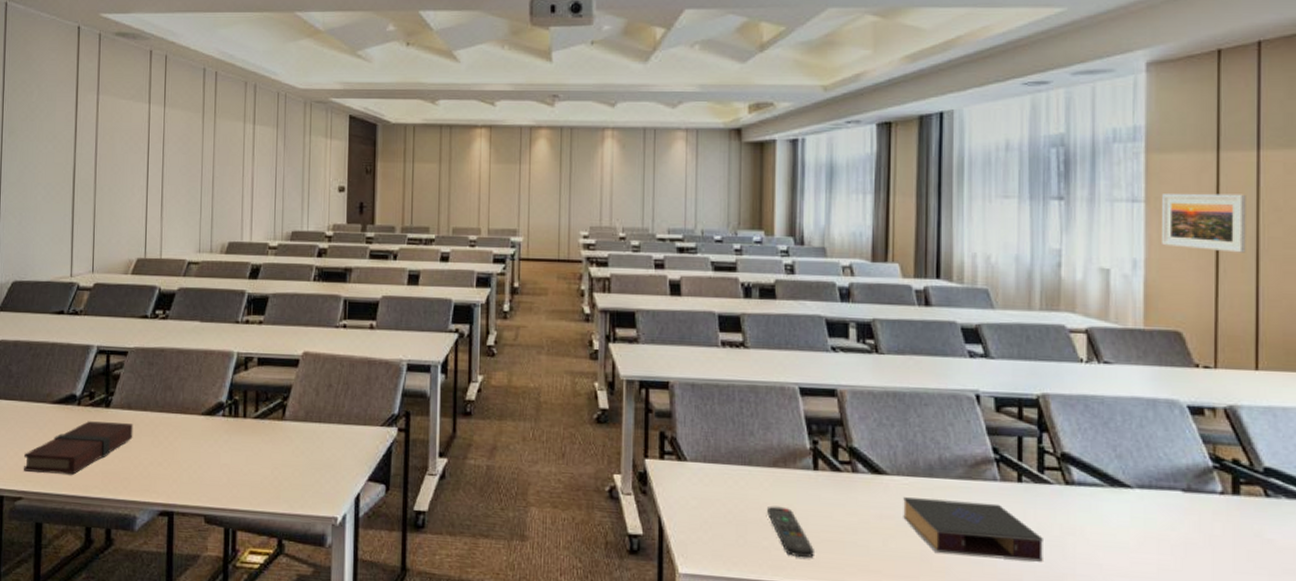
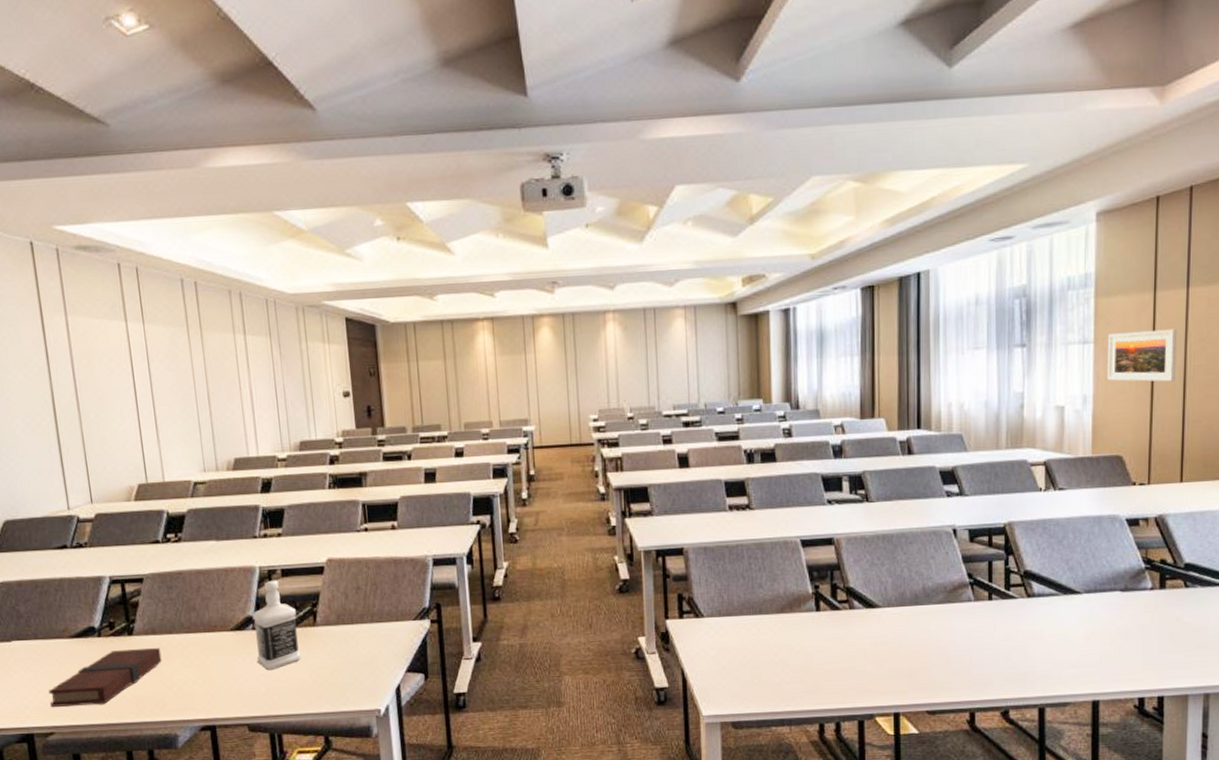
bottle: none [222,367,267,462] -> present [252,579,301,671]
remote control: present [767,506,814,558] -> none [777,646,819,688]
book: present [903,497,1043,562] -> none [894,621,1010,669]

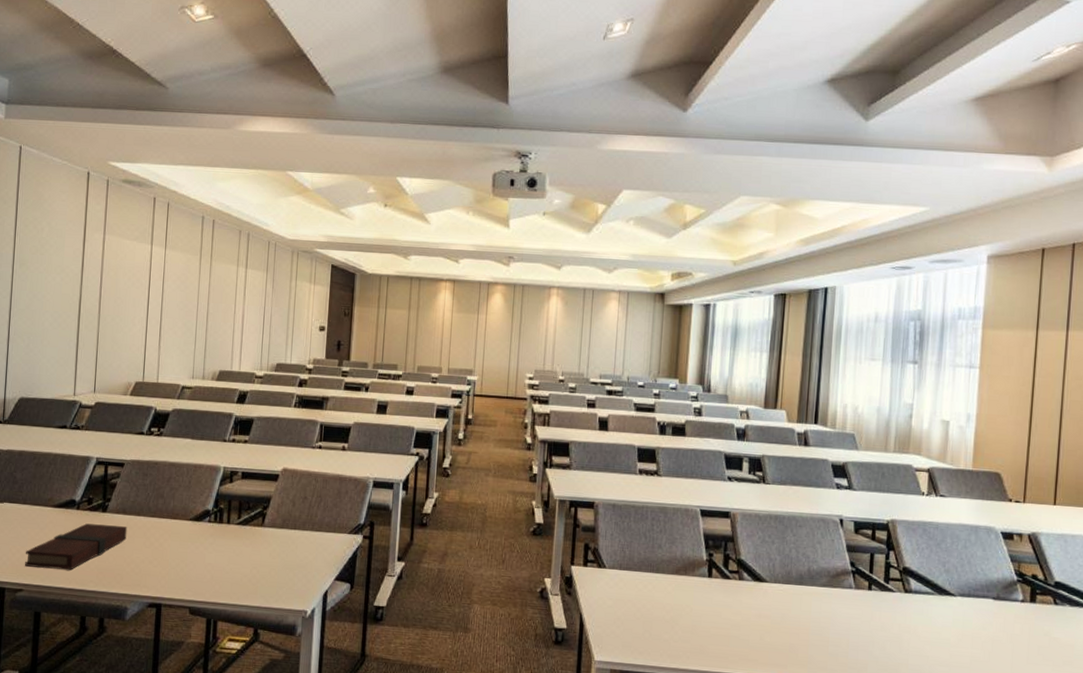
bottle: present [252,579,301,671] -> none [207,480,249,561]
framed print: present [1108,329,1177,382] -> none [990,362,1056,412]

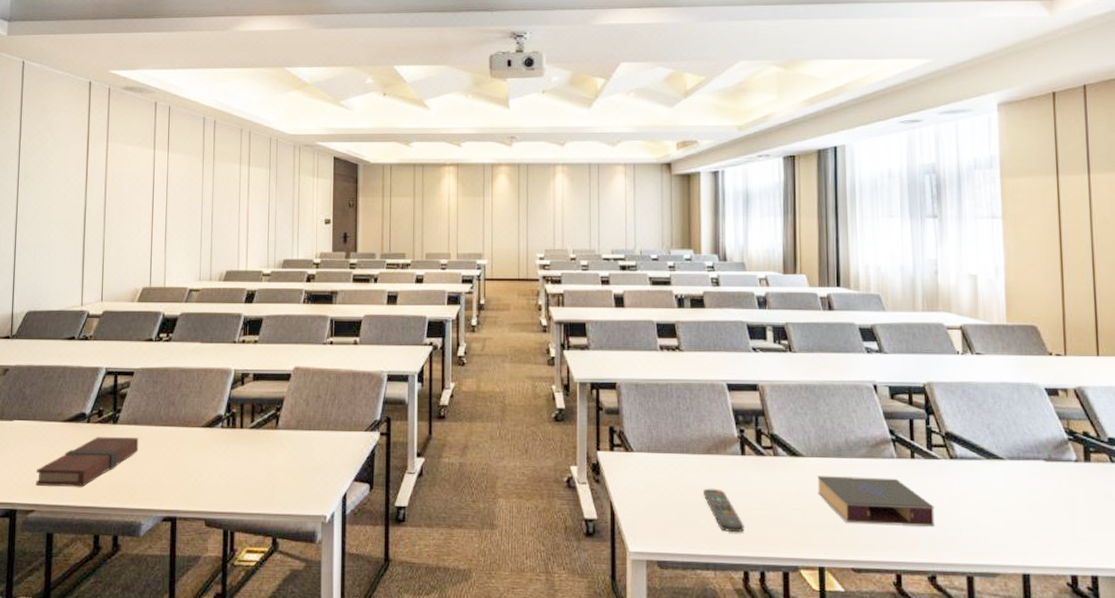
remote control: none [669,606,705,649] -> present [703,488,744,533]
book: none [777,601,885,654] -> present [817,476,935,527]

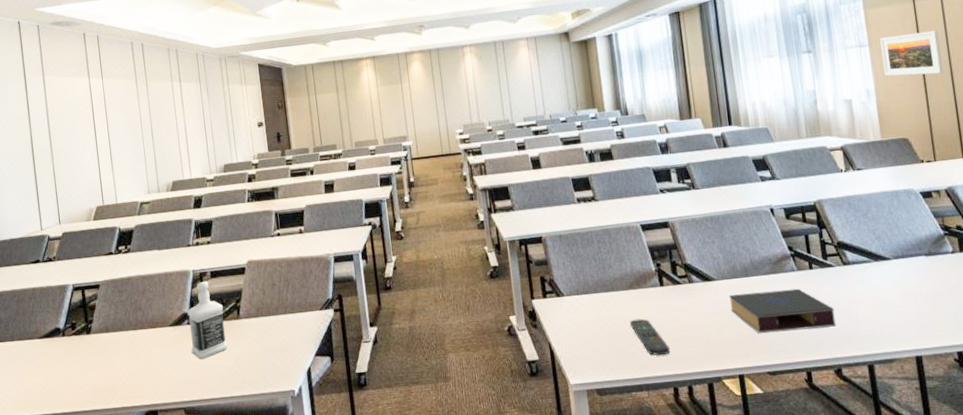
book: present [36,437,139,487] -> none [22,344,114,399]
bottle: none [221,382,261,469] -> present [187,280,228,360]
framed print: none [1016,210,1084,259] -> present [880,30,944,77]

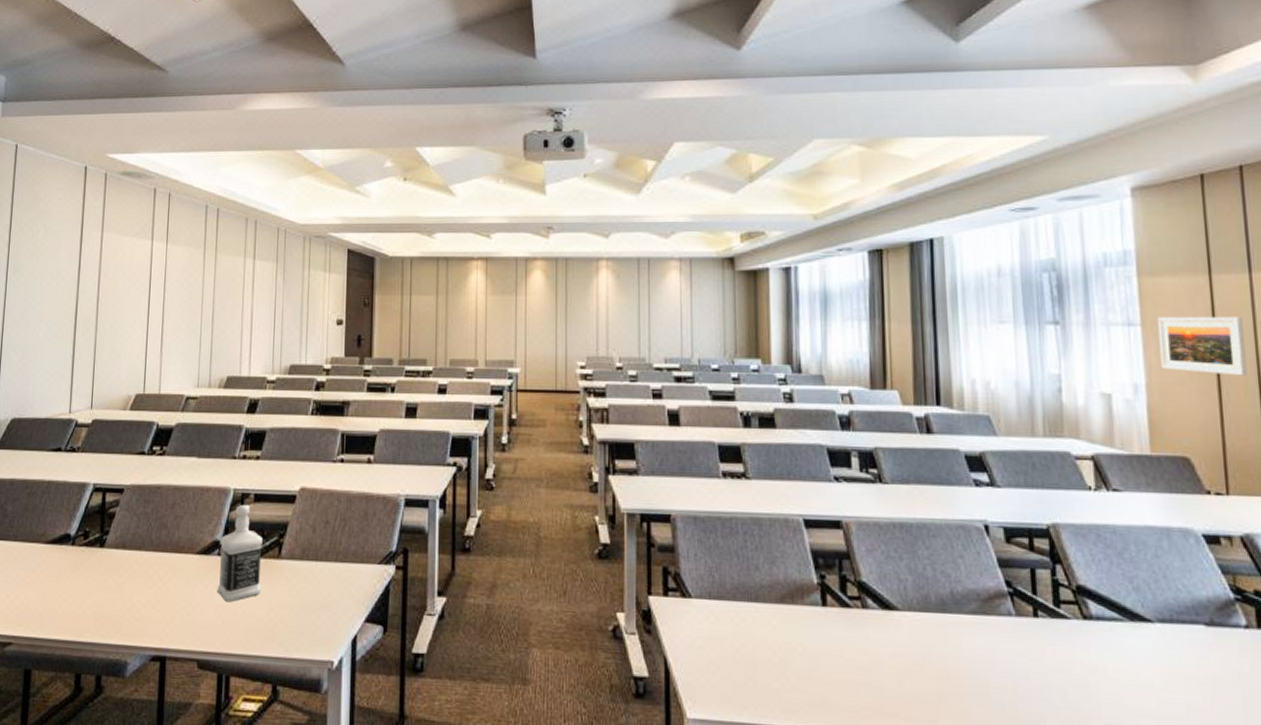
remote control: present [630,318,670,356] -> none [776,645,827,701]
book: present [729,288,836,334] -> none [916,634,1066,703]

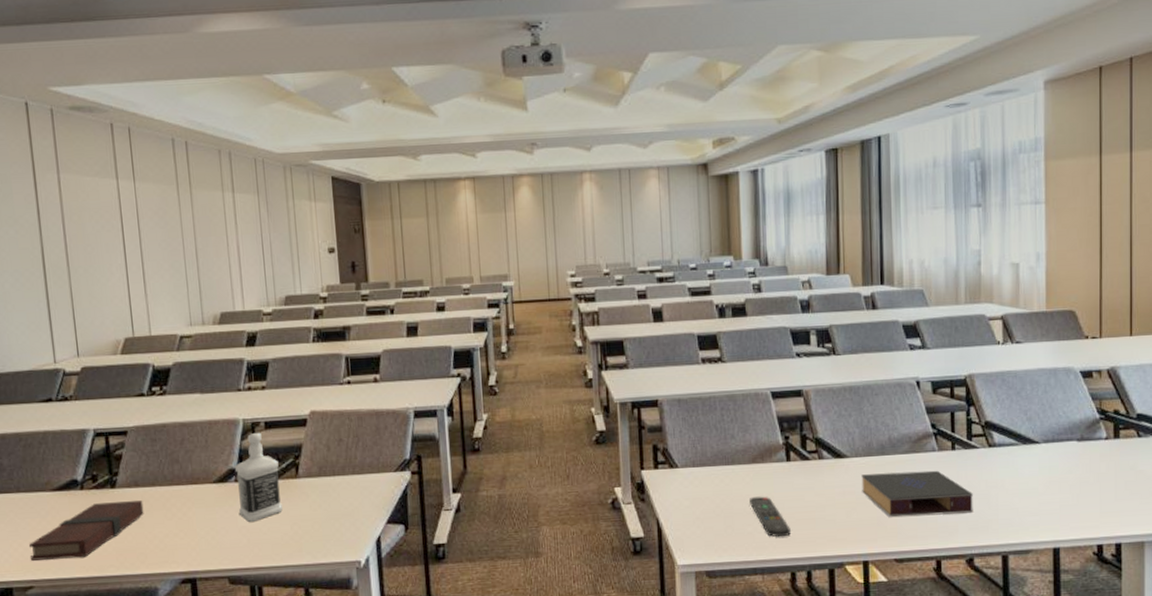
book: none [15,561,127,618] -> present [29,500,144,561]
remote control: none [776,645,827,701] -> present [750,496,791,537]
book: none [916,634,1066,703] -> present [861,470,973,518]
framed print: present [1158,316,1248,376] -> none [1059,190,1122,241]

